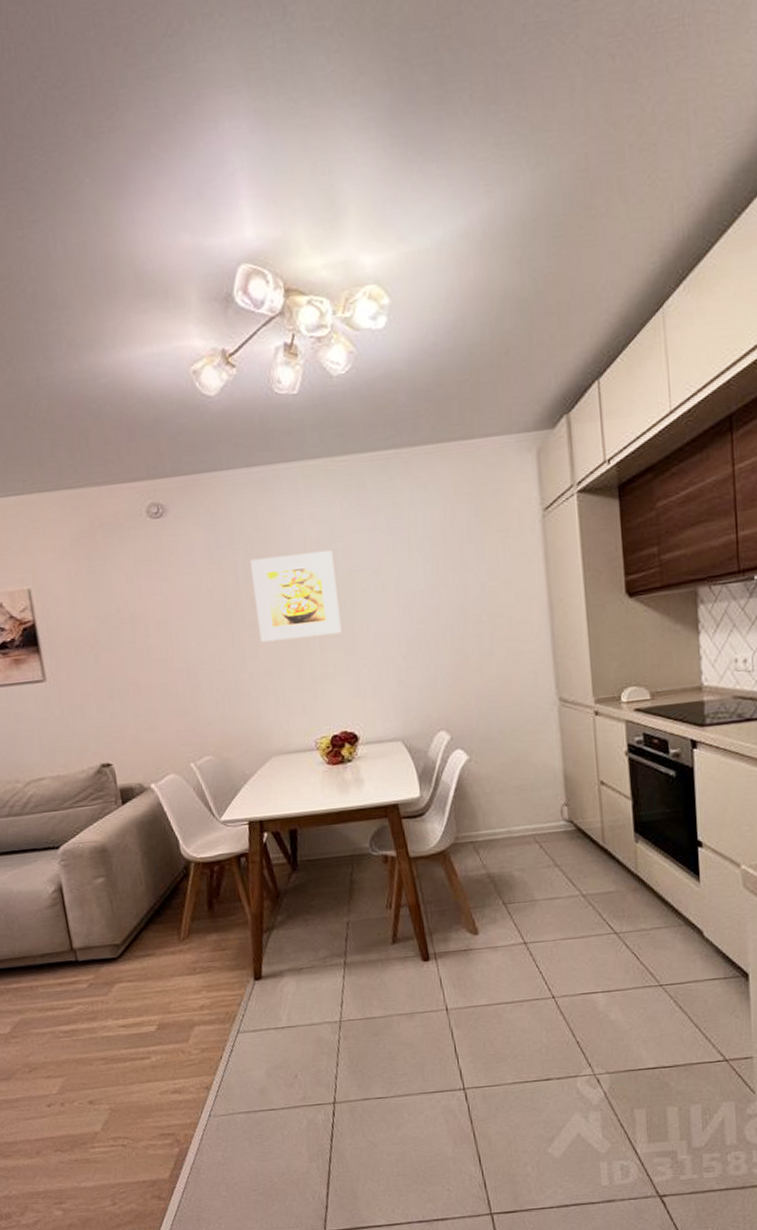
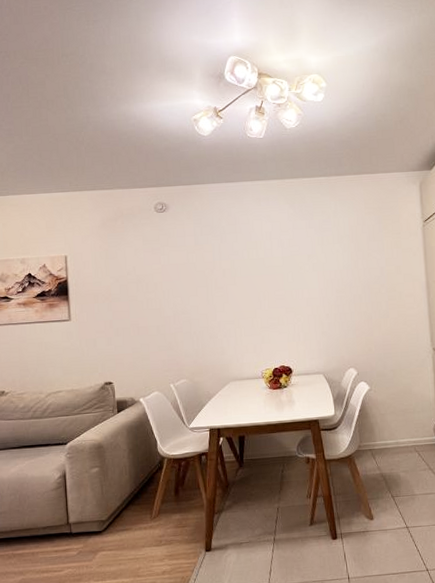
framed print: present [250,550,342,643] -> none [224,240,284,301]

